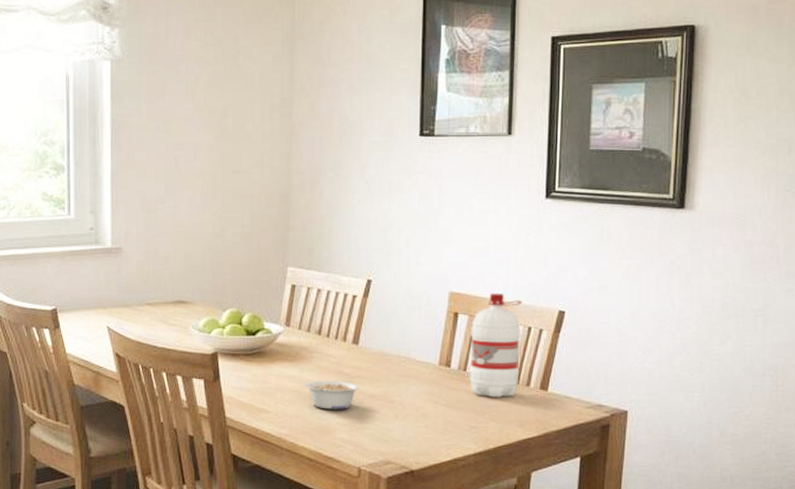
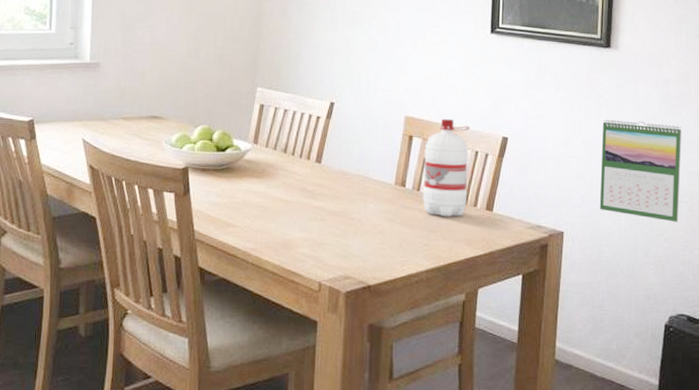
legume: present [305,381,359,410] -> none [270,197,321,226]
calendar: none [669,288,768,398] -> present [599,119,682,222]

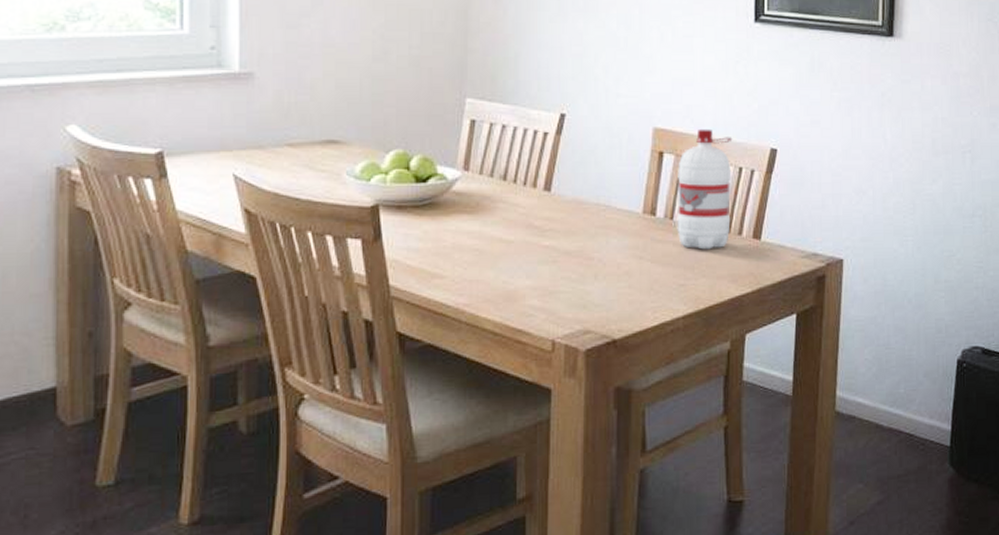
calendar: present [599,119,682,222] -> none [883,122,974,240]

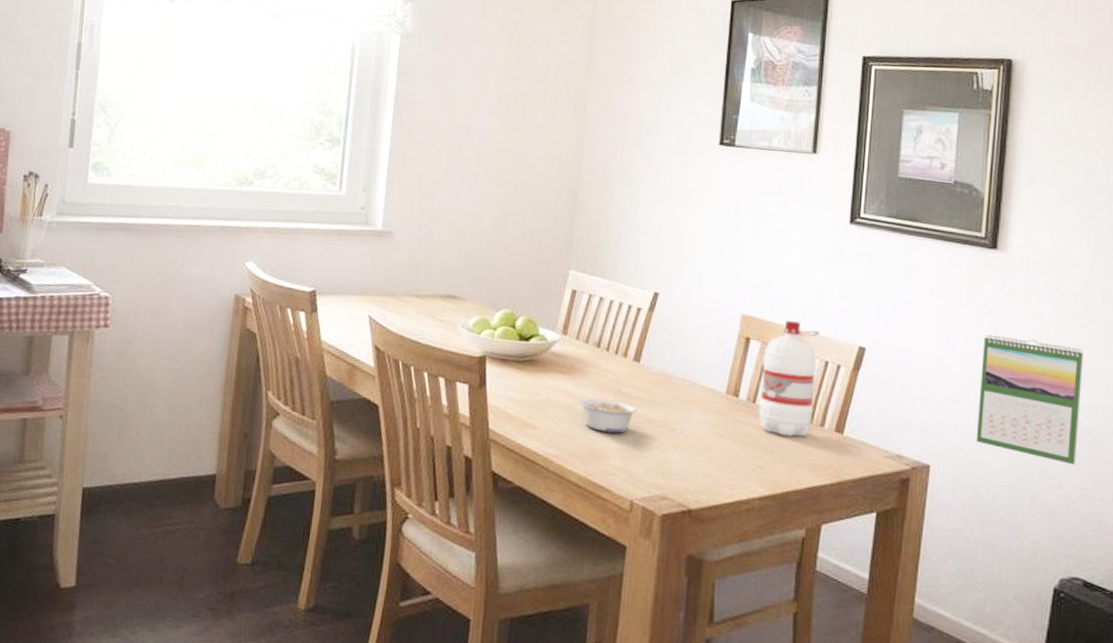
legume: none [488,236,552,271] -> present [578,397,637,433]
calendar: none [883,122,974,240] -> present [976,334,1084,465]

